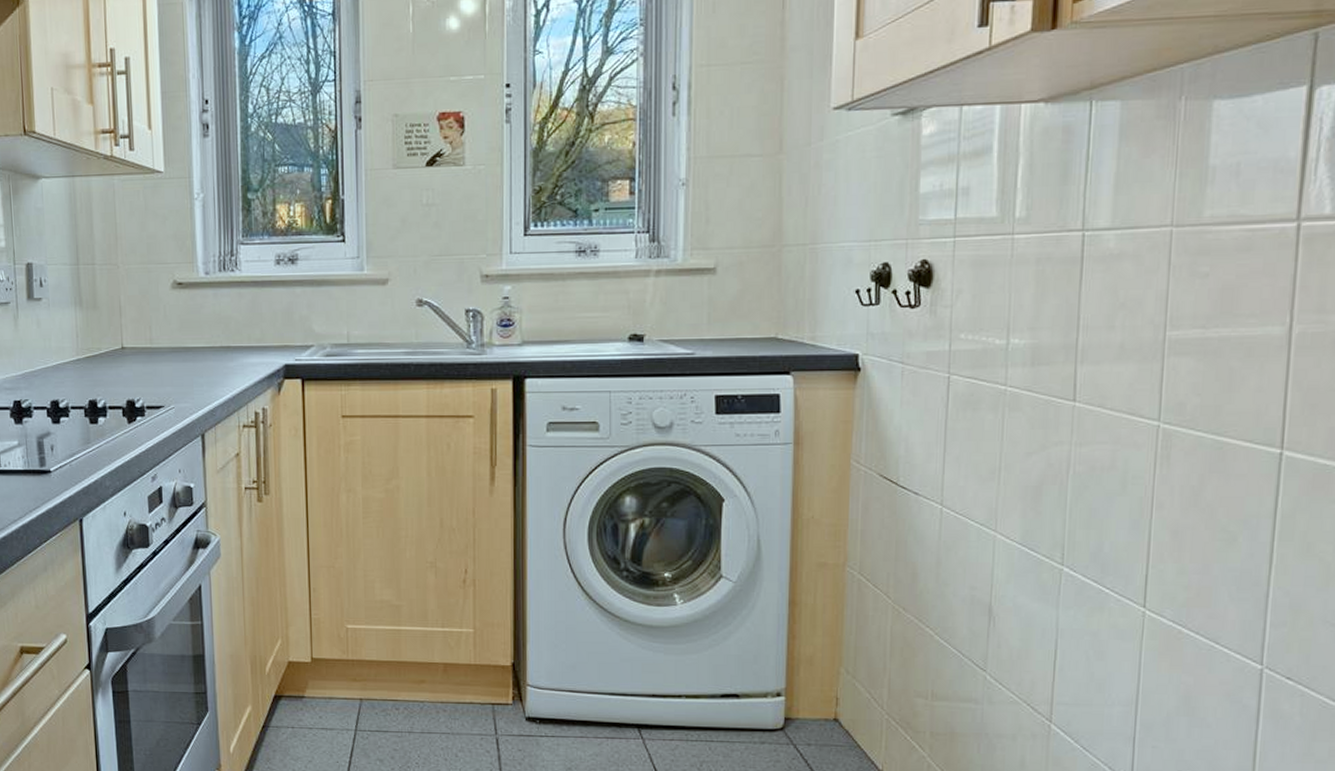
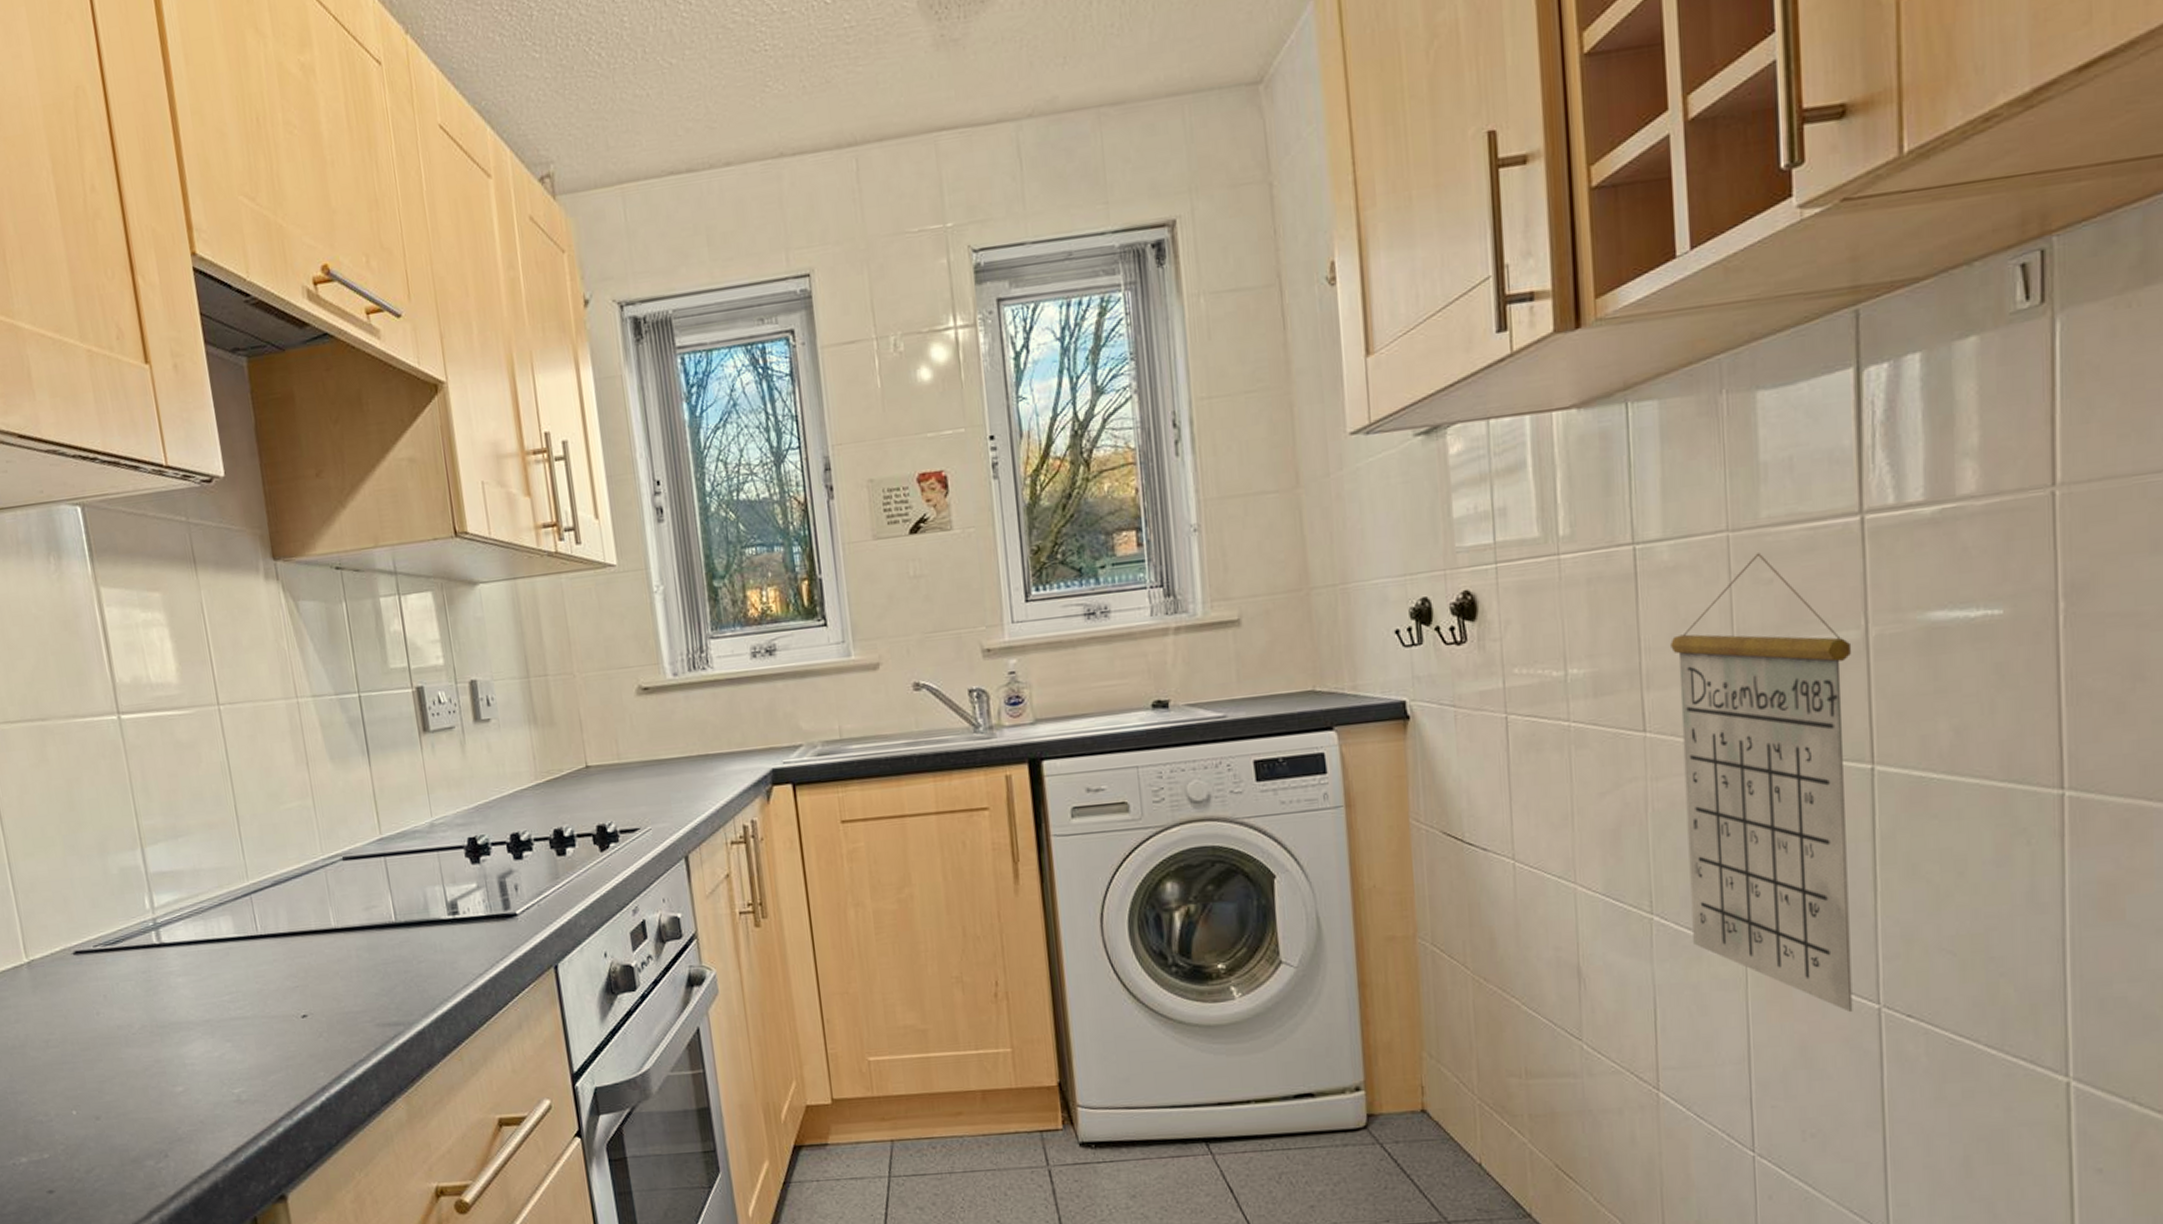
calendar: none [1098,248,1276,671] -> present [1670,553,1853,1013]

